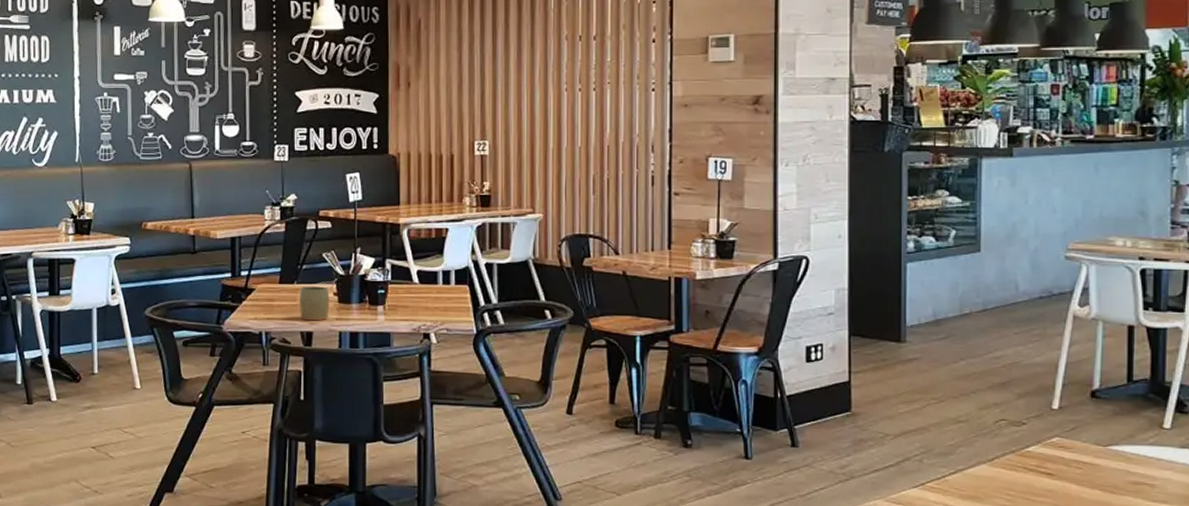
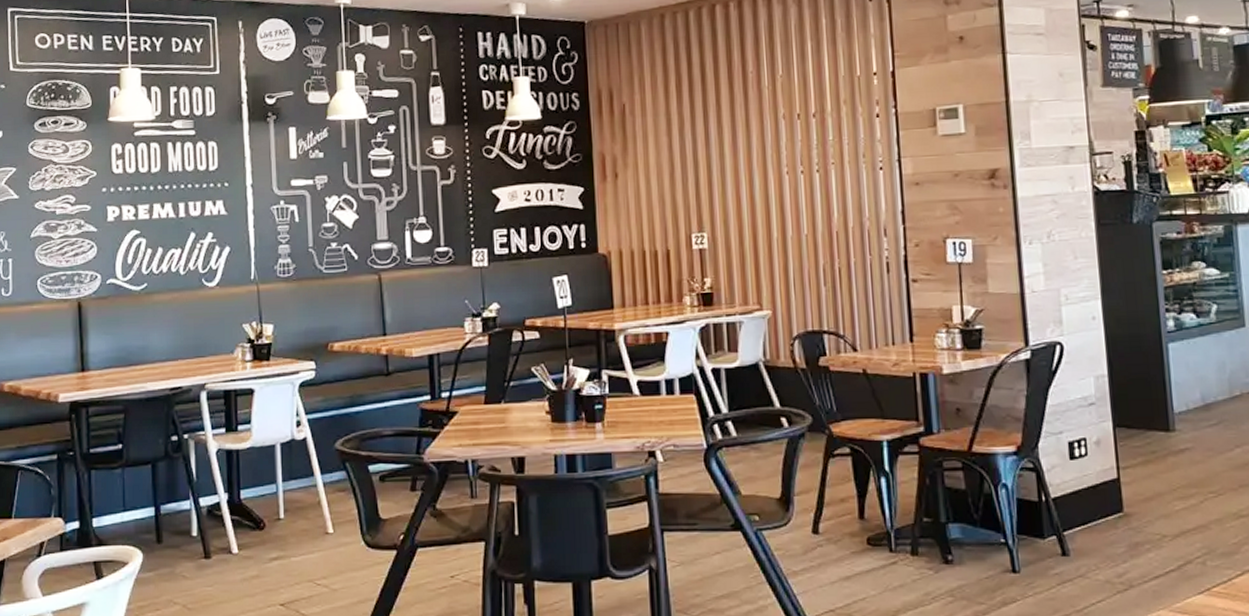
mug: present [299,286,330,321] -> none [507,404,542,444]

